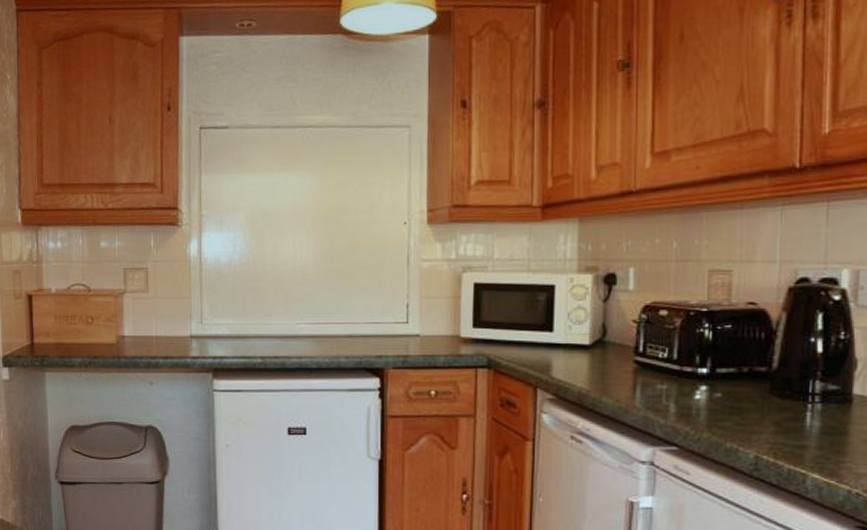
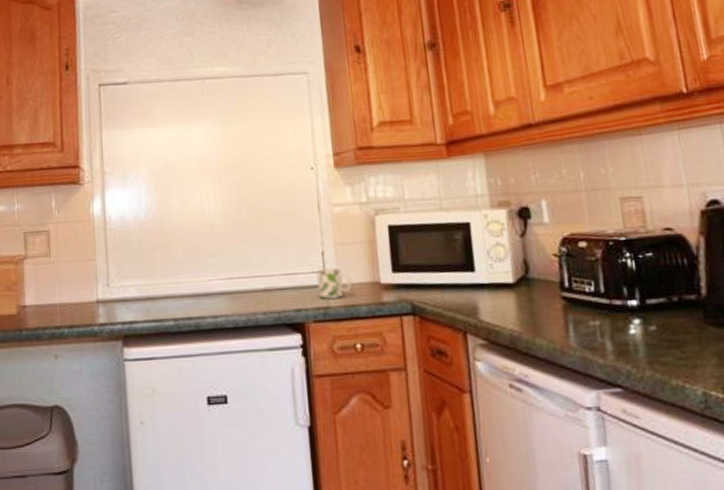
mug: none [398,319,434,349] -> present [316,267,353,300]

